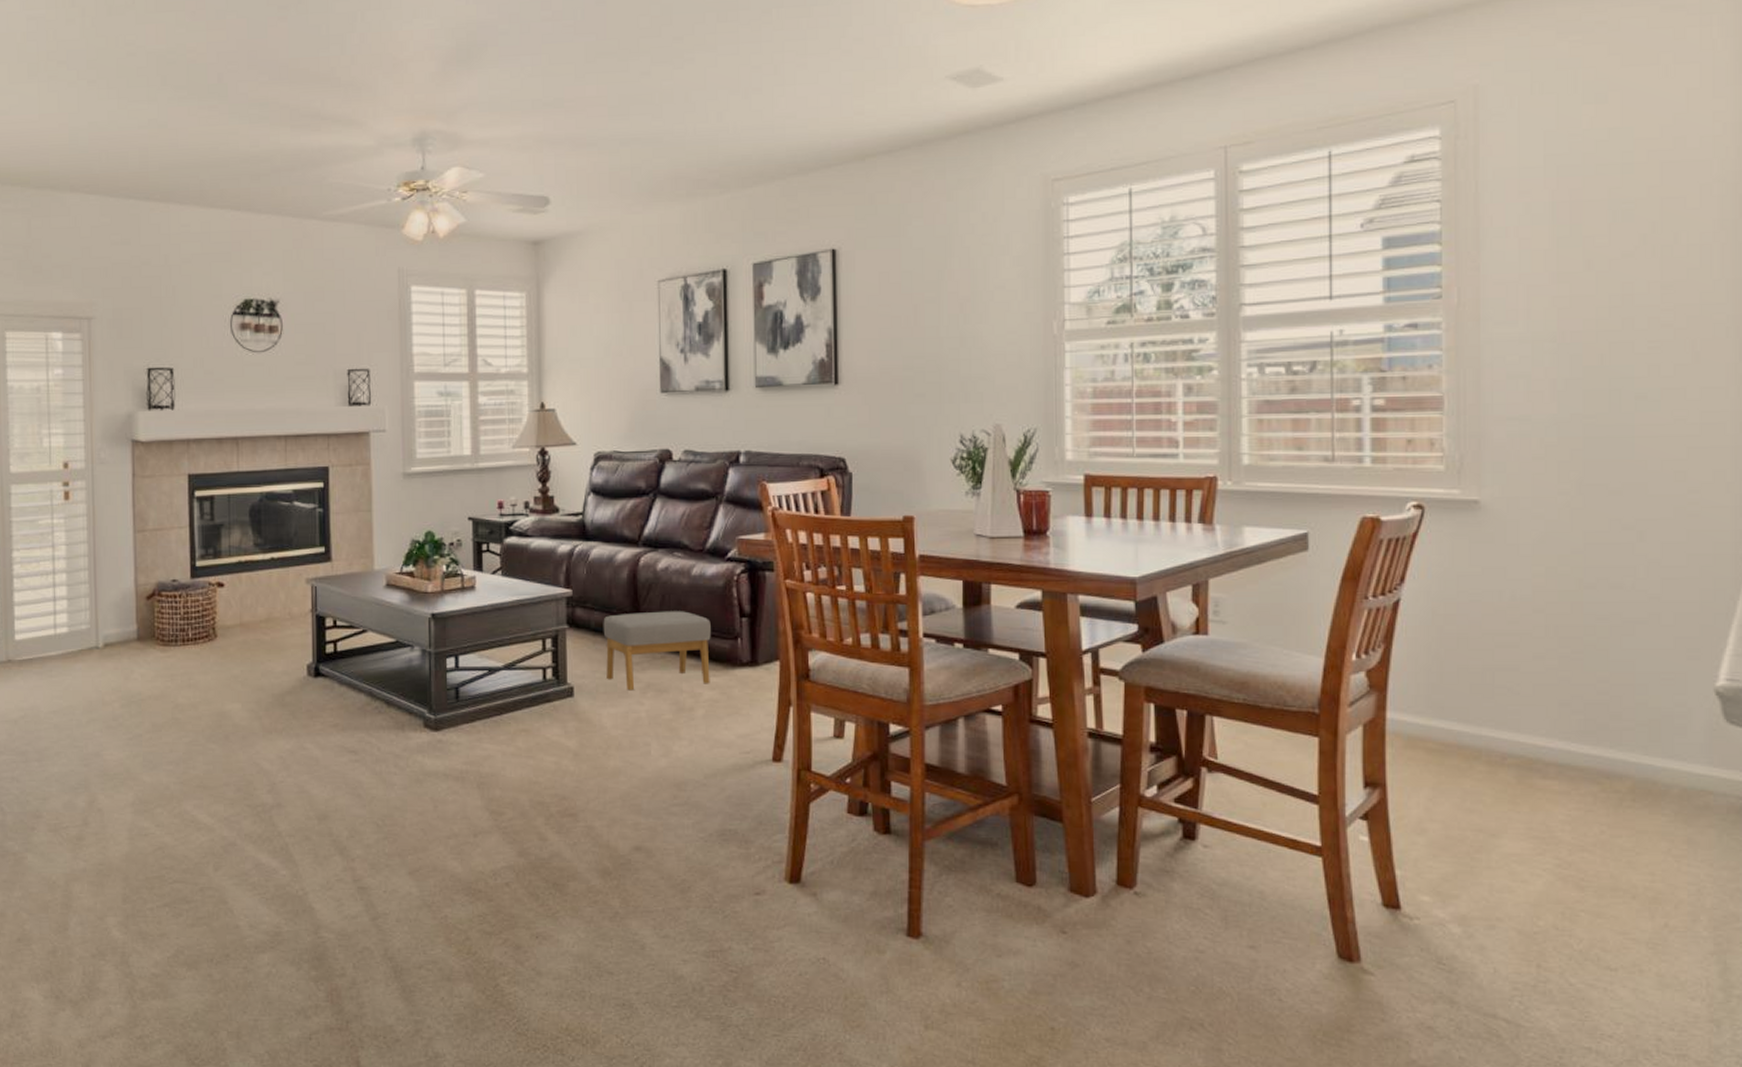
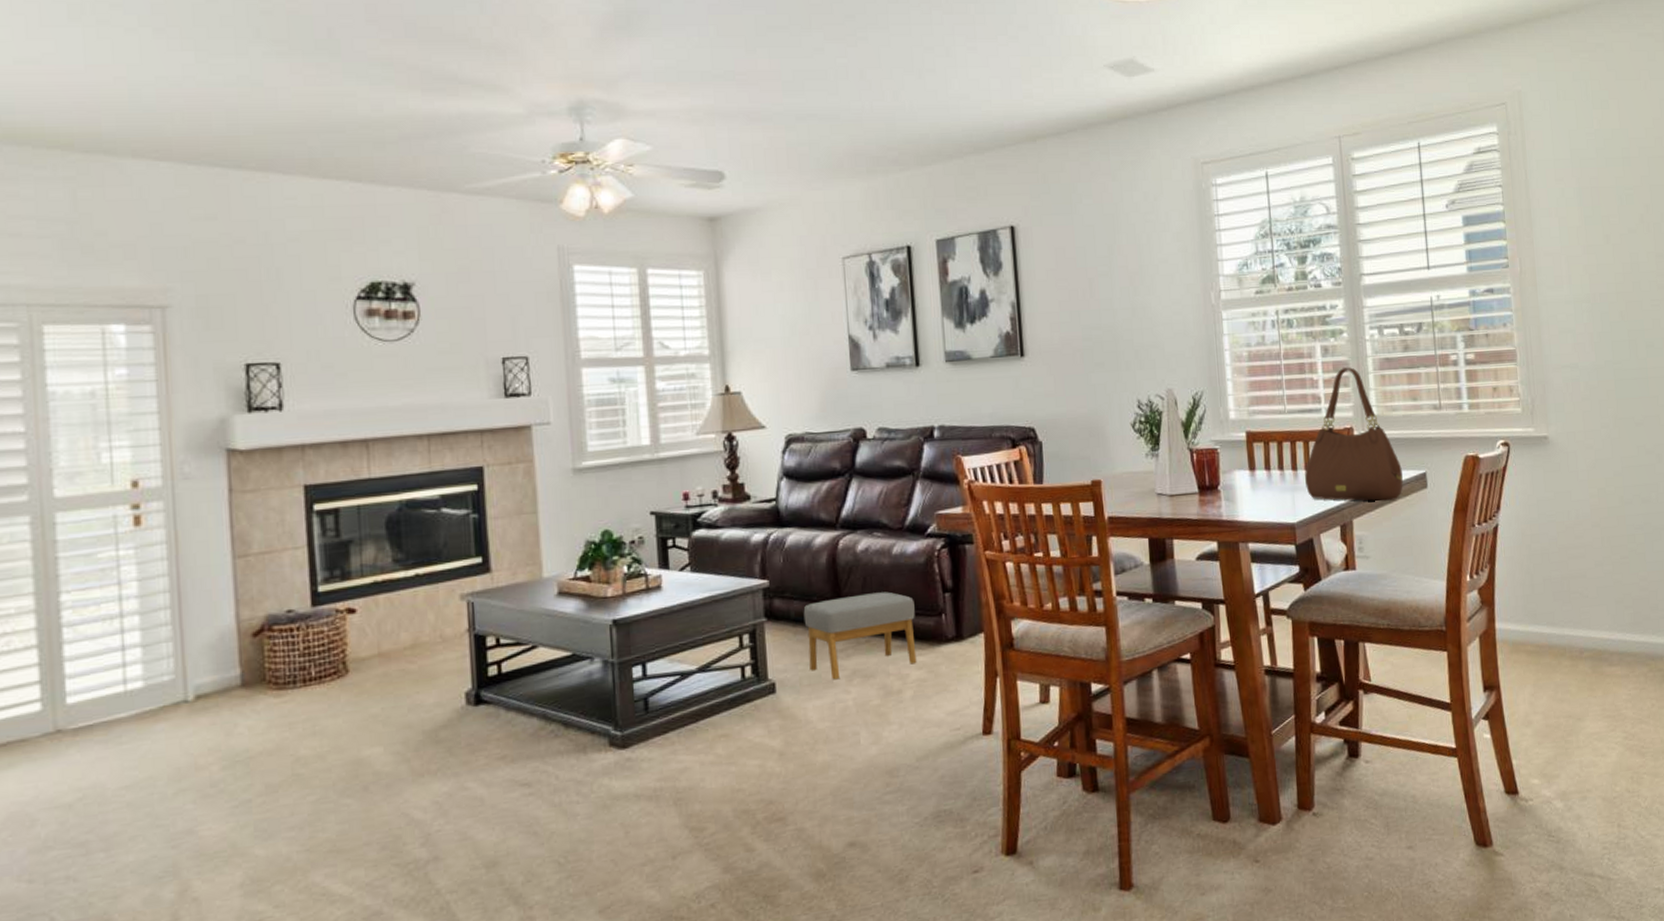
handbag: none [1153,409,1277,563] -> present [1305,367,1403,502]

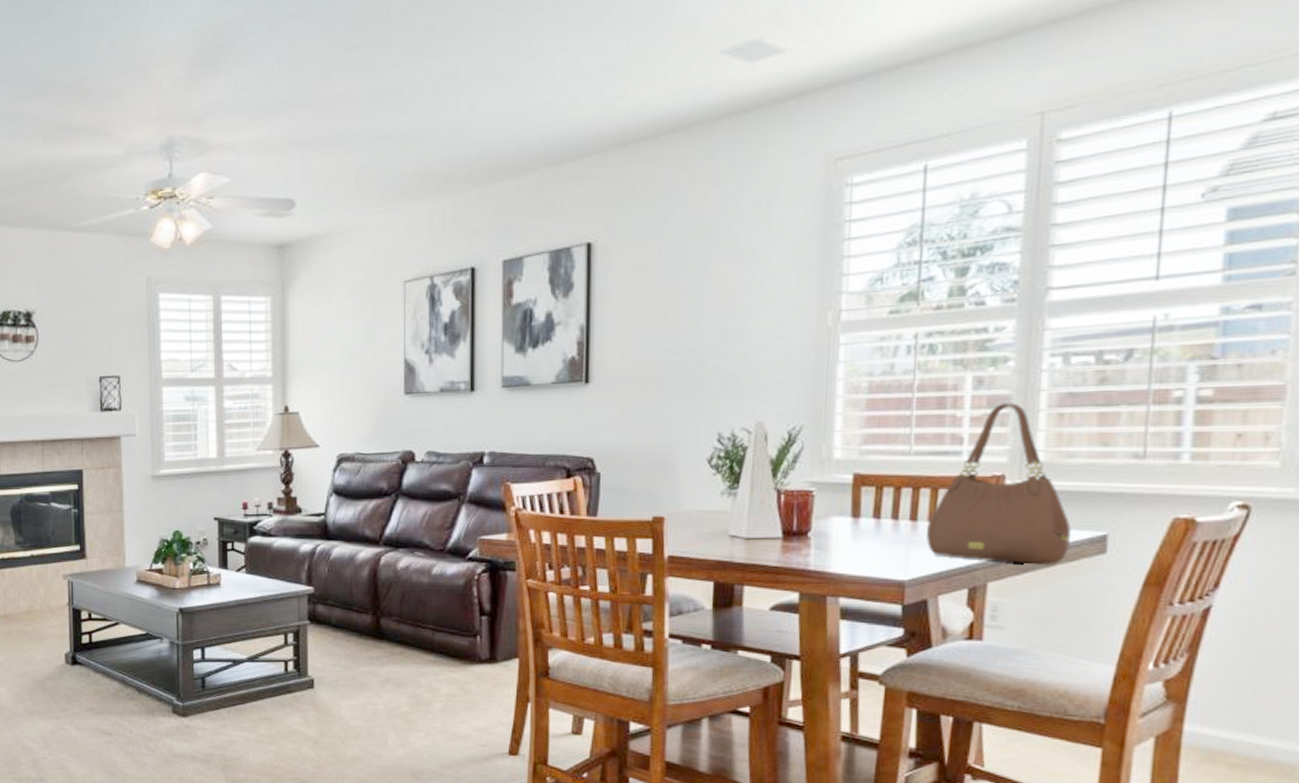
footstool: present [803,591,917,680] -> none [343,609,450,684]

